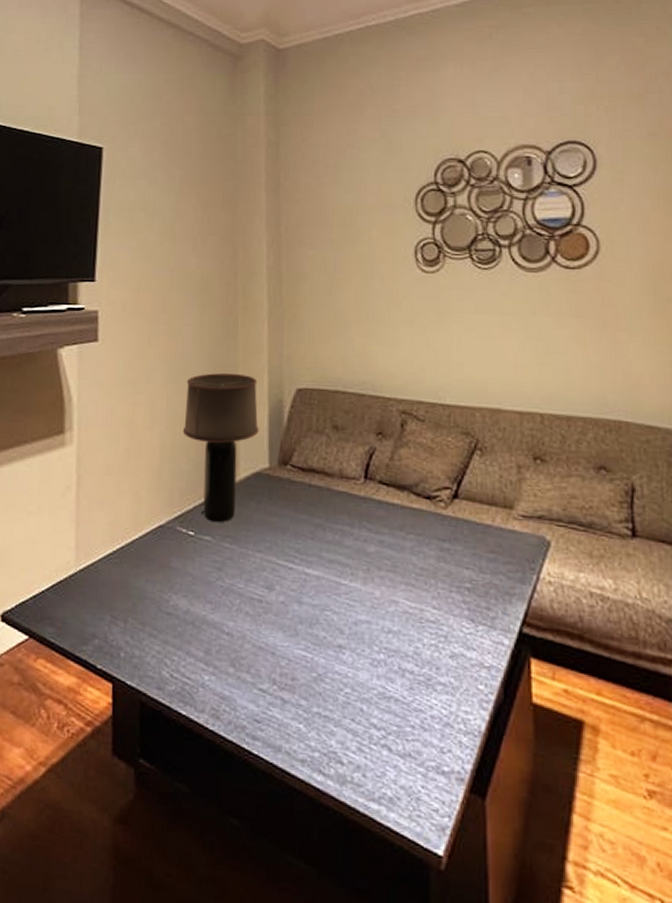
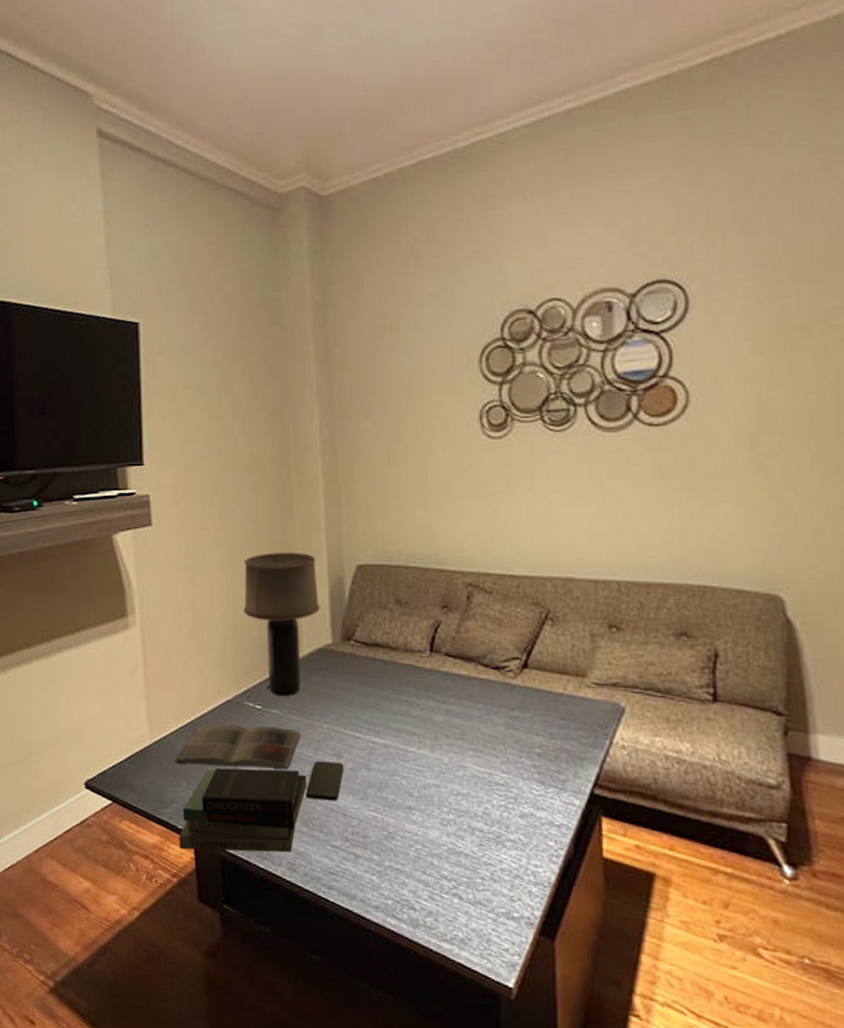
books: none [96,599,237,697] -> present [179,767,307,853]
magazine: none [98,551,233,601] -> present [173,724,301,769]
smartphone: none [233,593,275,638] -> present [304,760,344,801]

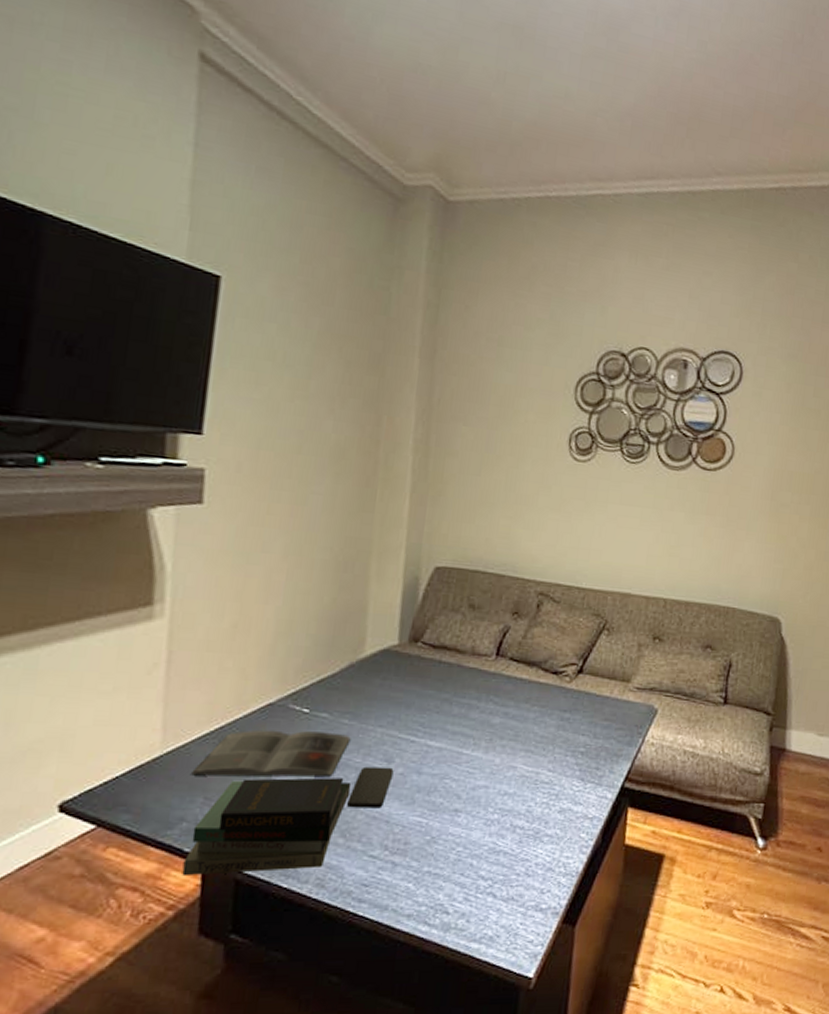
table lamp: present [243,553,320,696] -> none [302,546,393,699]

